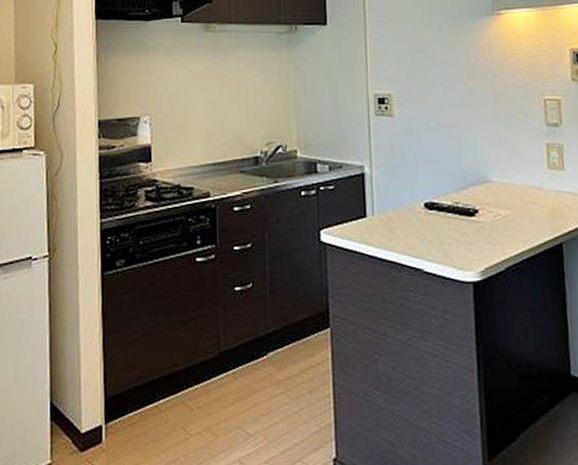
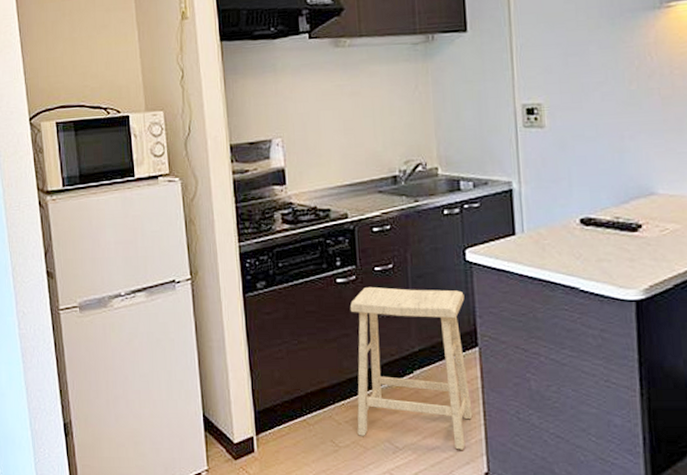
stool: none [208,266,323,435] -> present [350,286,473,450]

